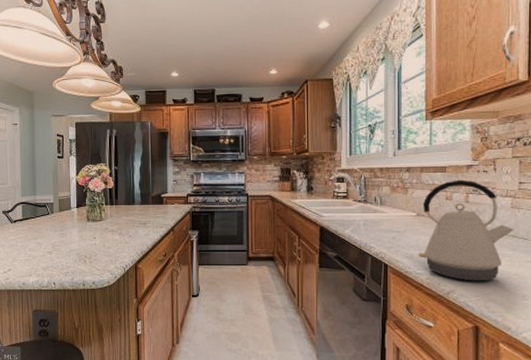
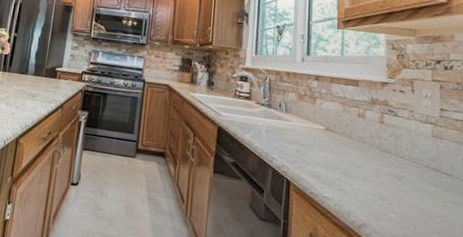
kettle: present [418,180,514,282] -> none [326,96,436,219]

